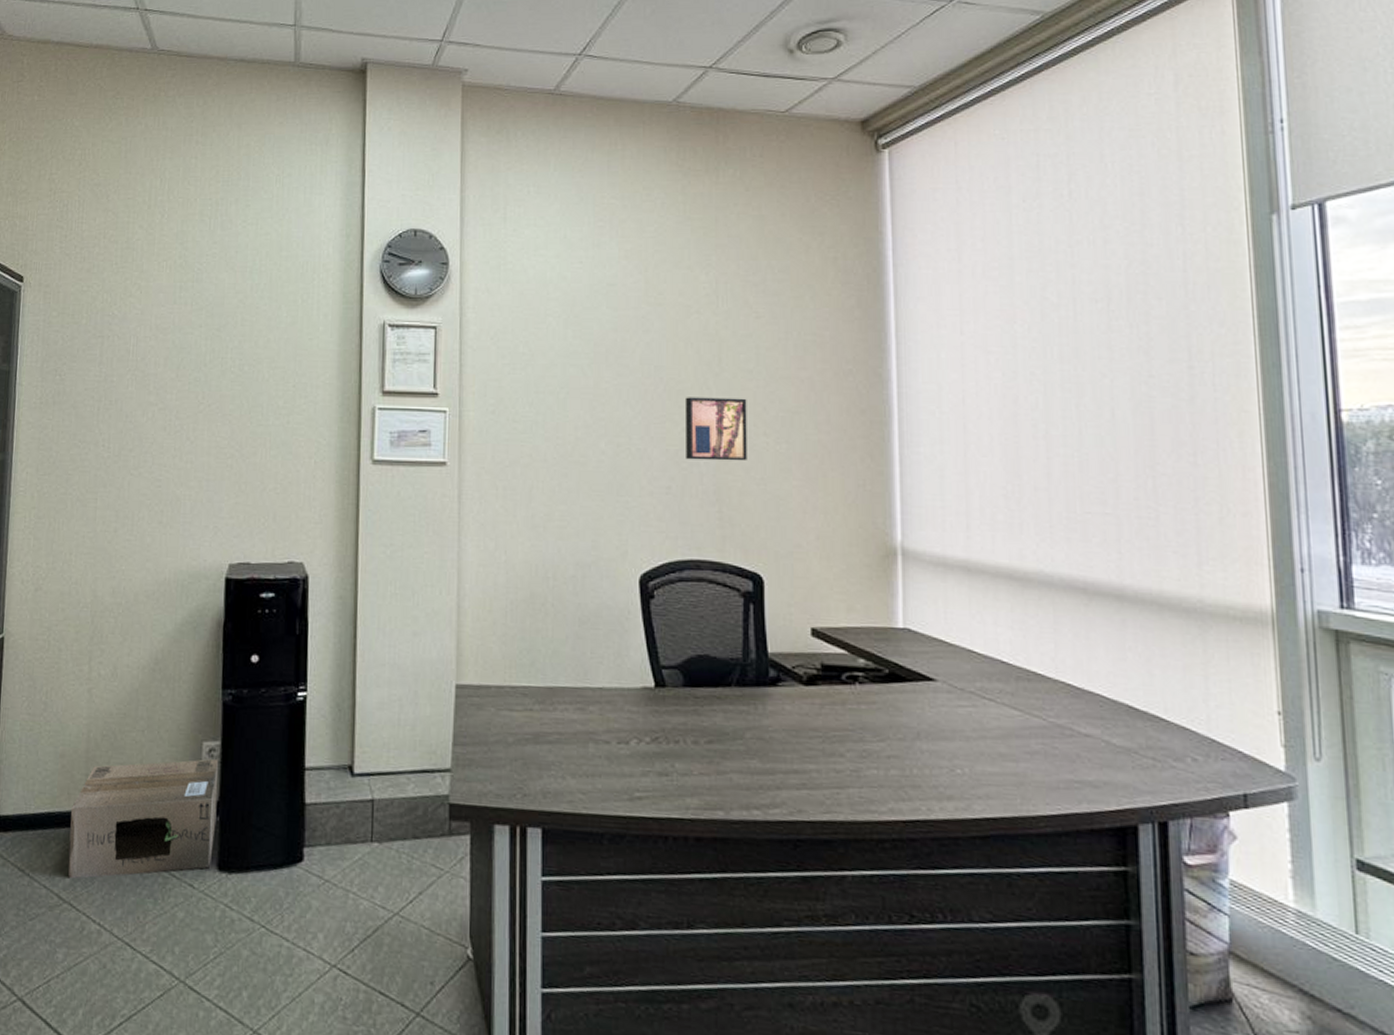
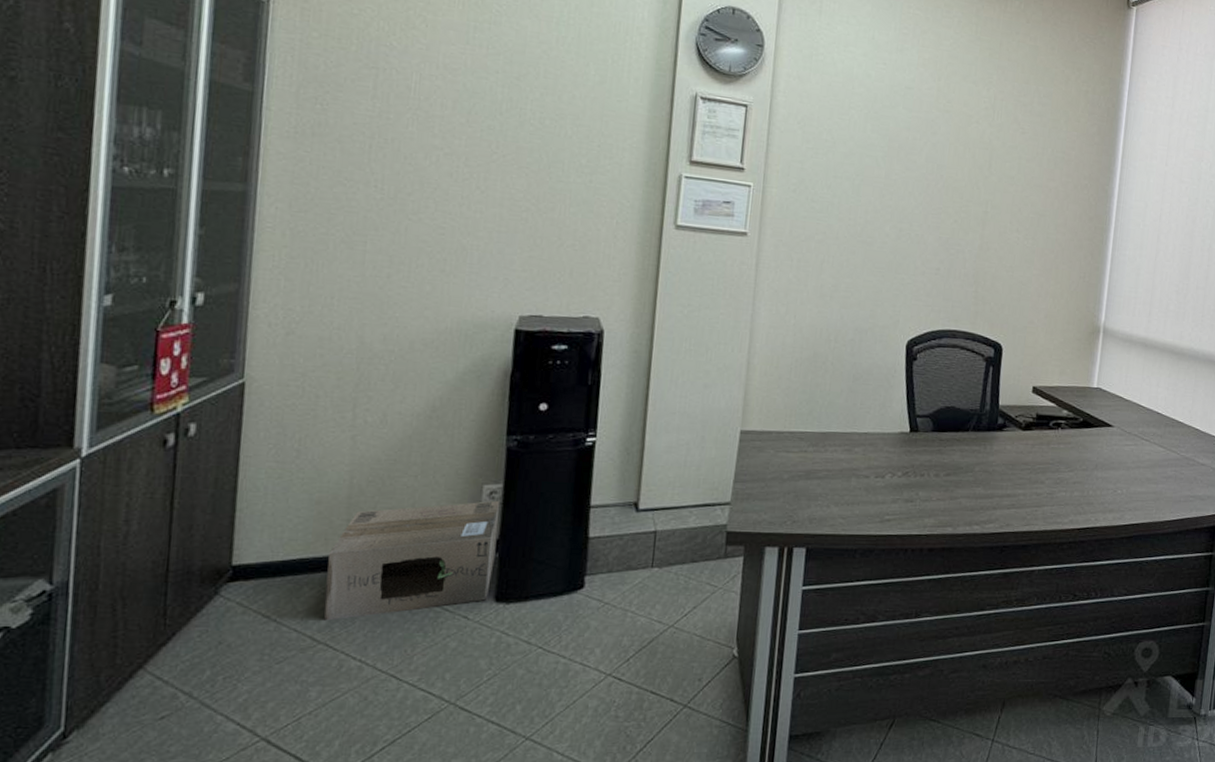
wall art: present [684,397,747,461] -> none [954,194,1007,252]

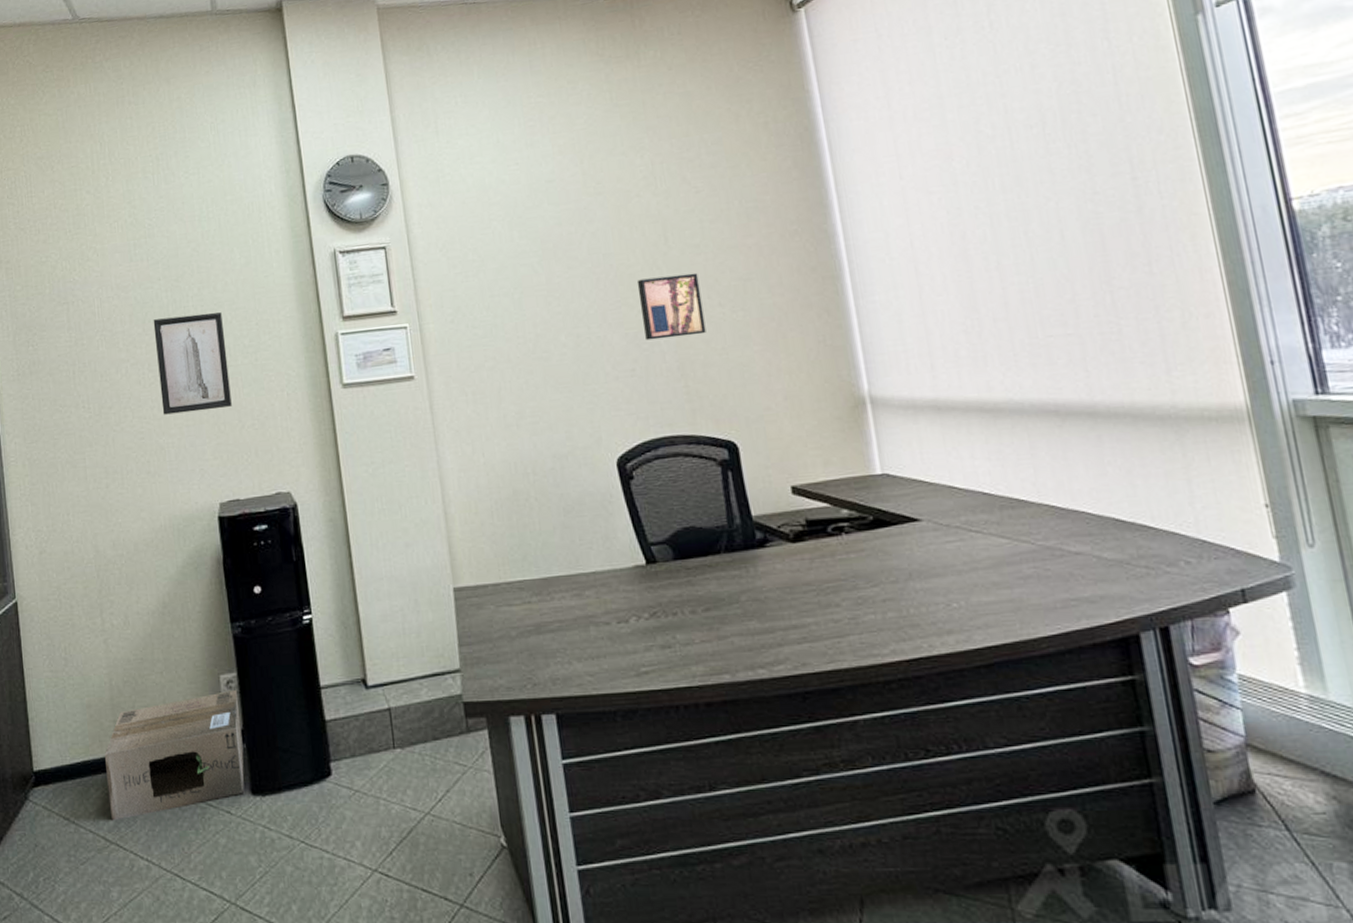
wall art: none [472,113,562,222] -> present [153,312,232,415]
wall art: none [954,194,1007,252] -> present [636,272,706,341]

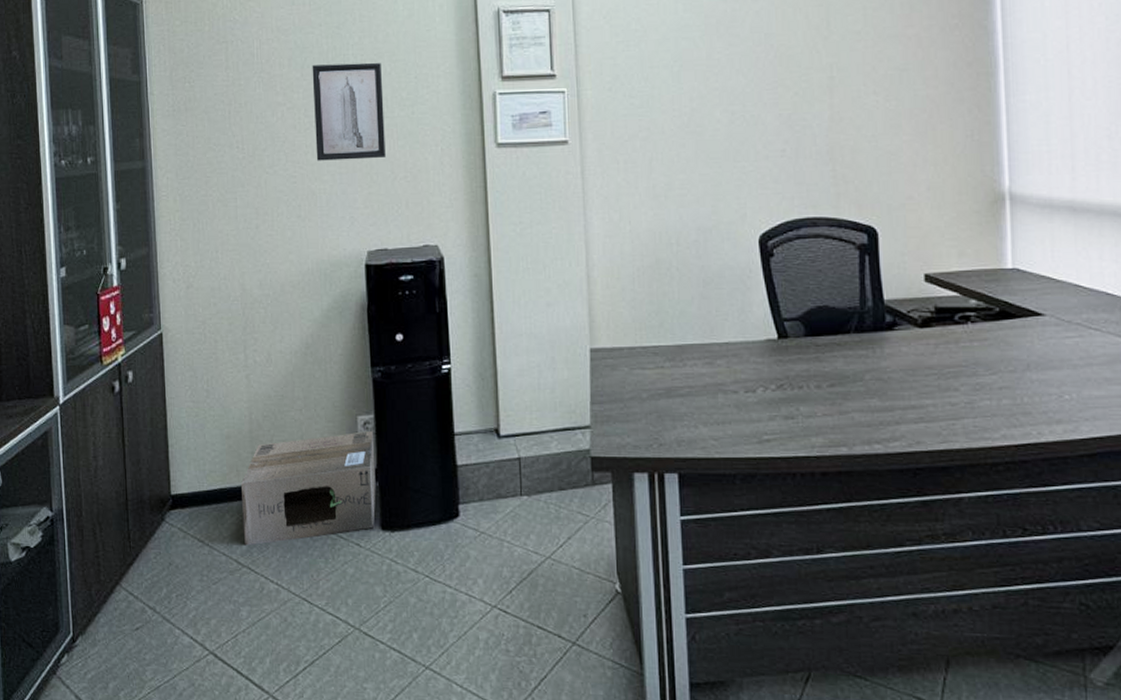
wall art: present [636,272,706,341] -> none [795,59,858,123]

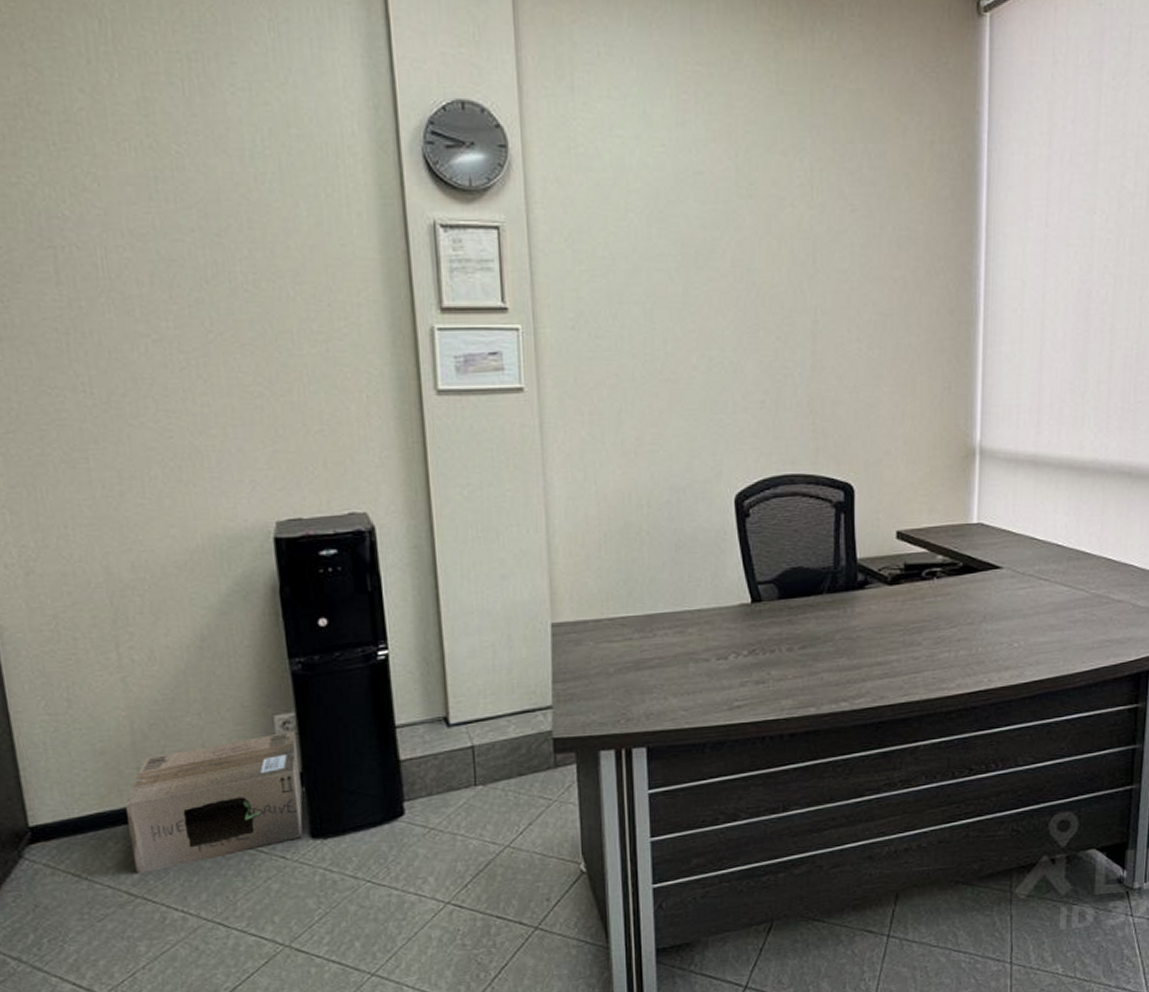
wall art: present [312,62,386,161] -> none [184,283,294,410]

